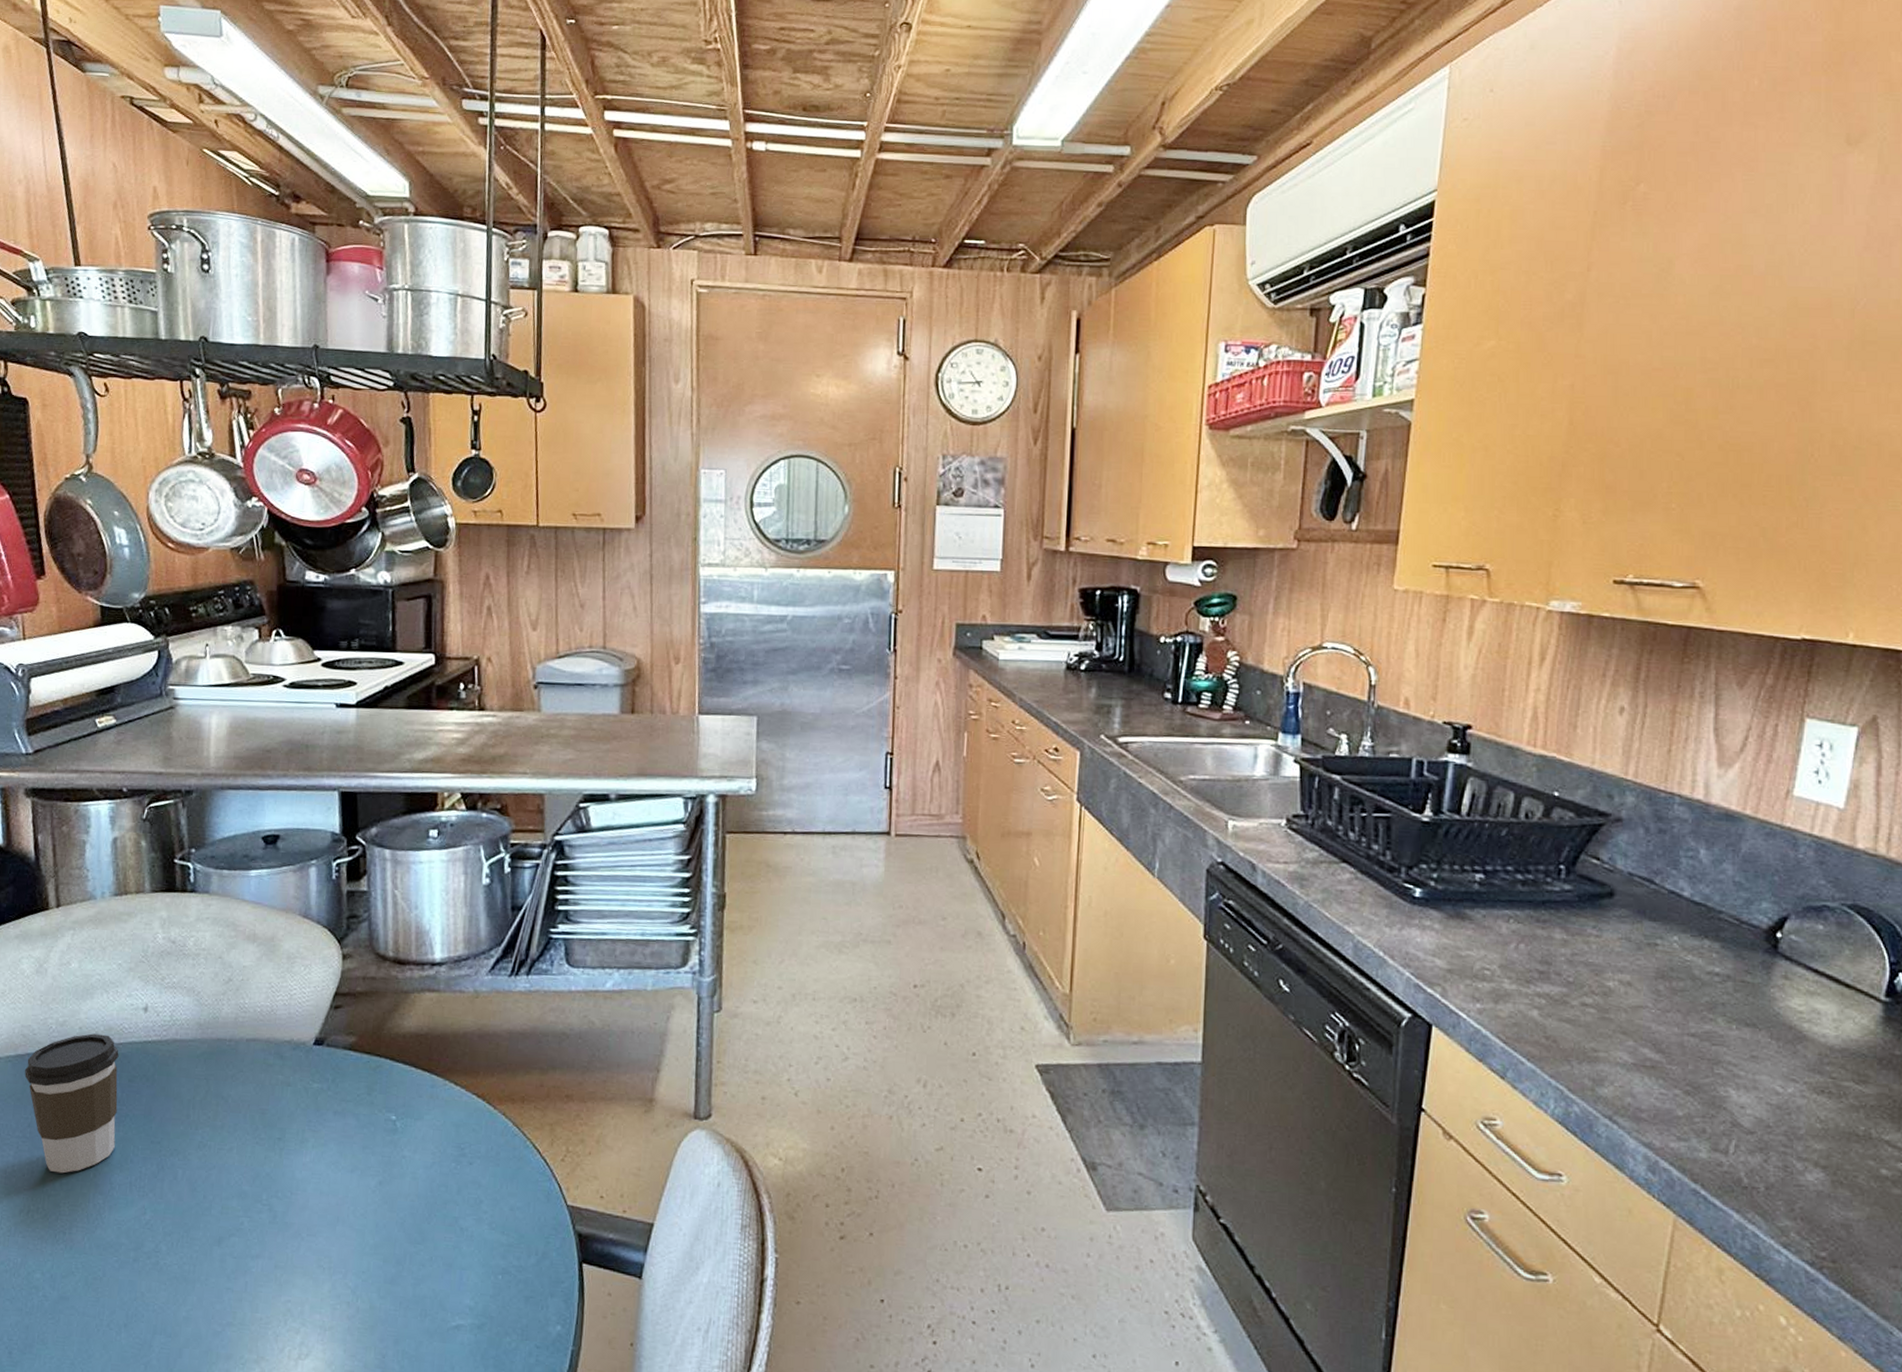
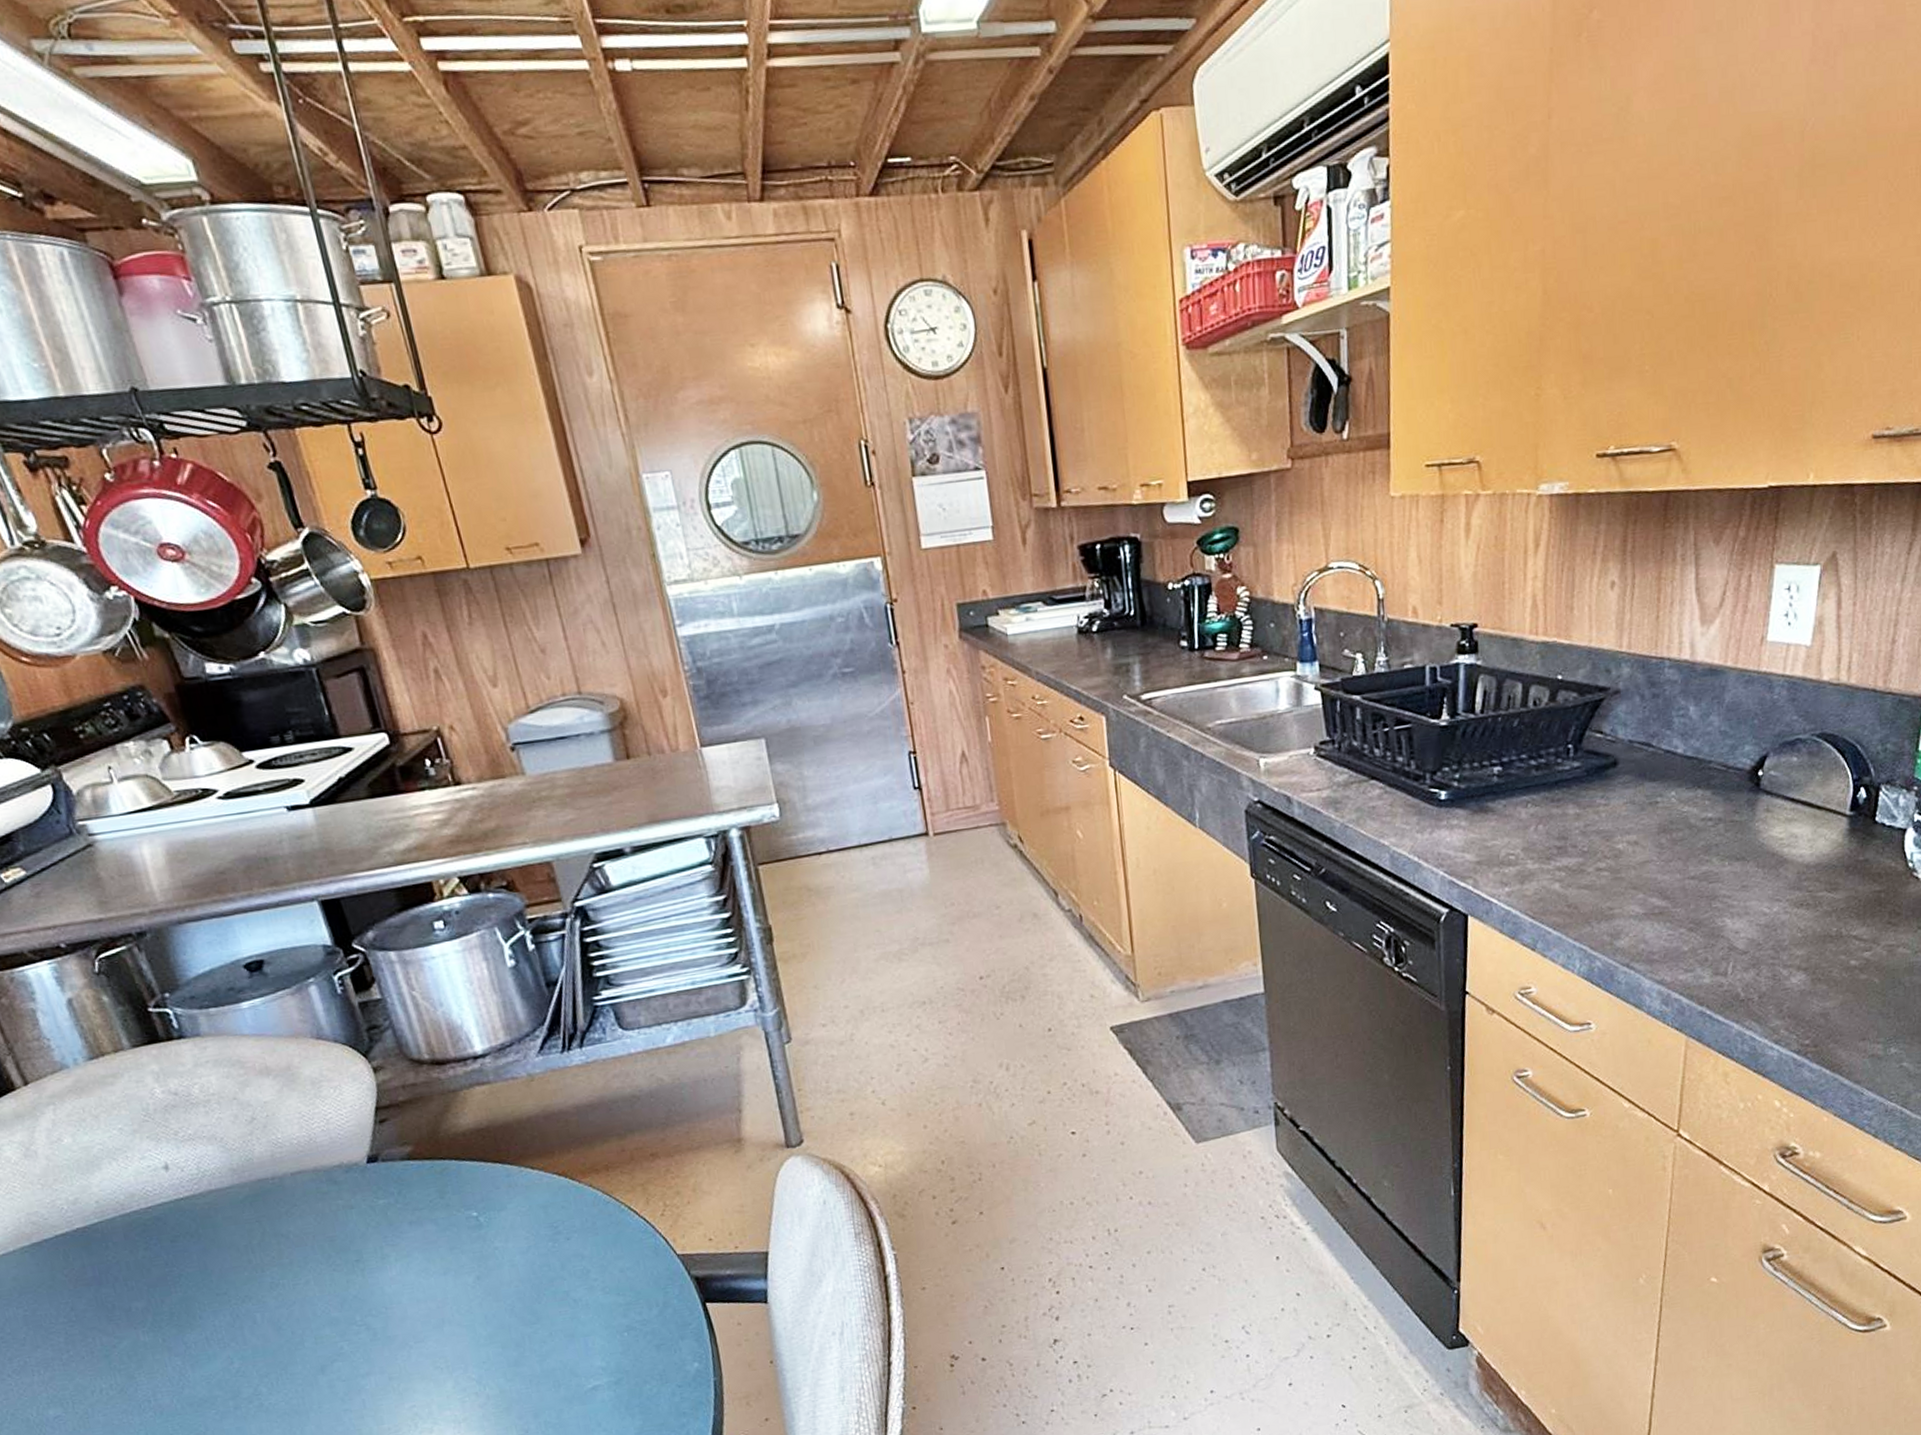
coffee cup: present [24,1033,119,1174] -> none [46,1202,178,1348]

